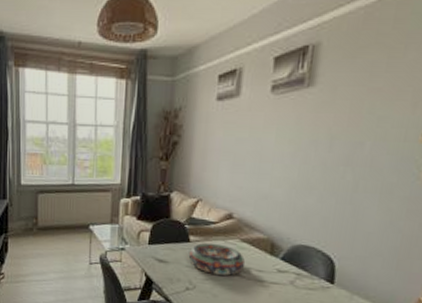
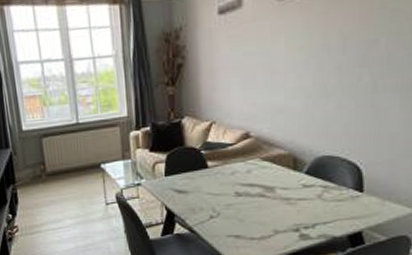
decorative bowl: present [188,243,246,276] -> none [208,166,269,198]

